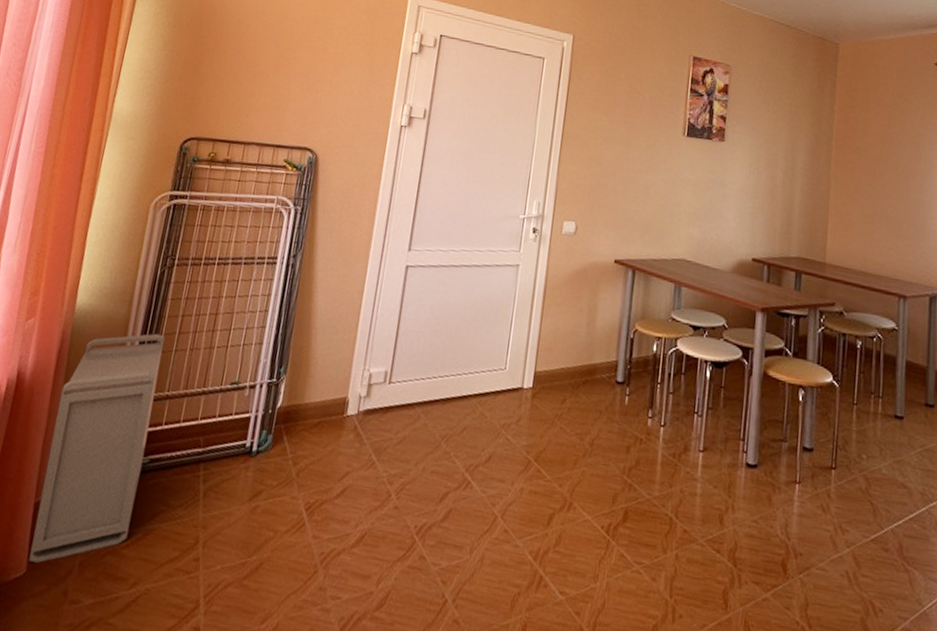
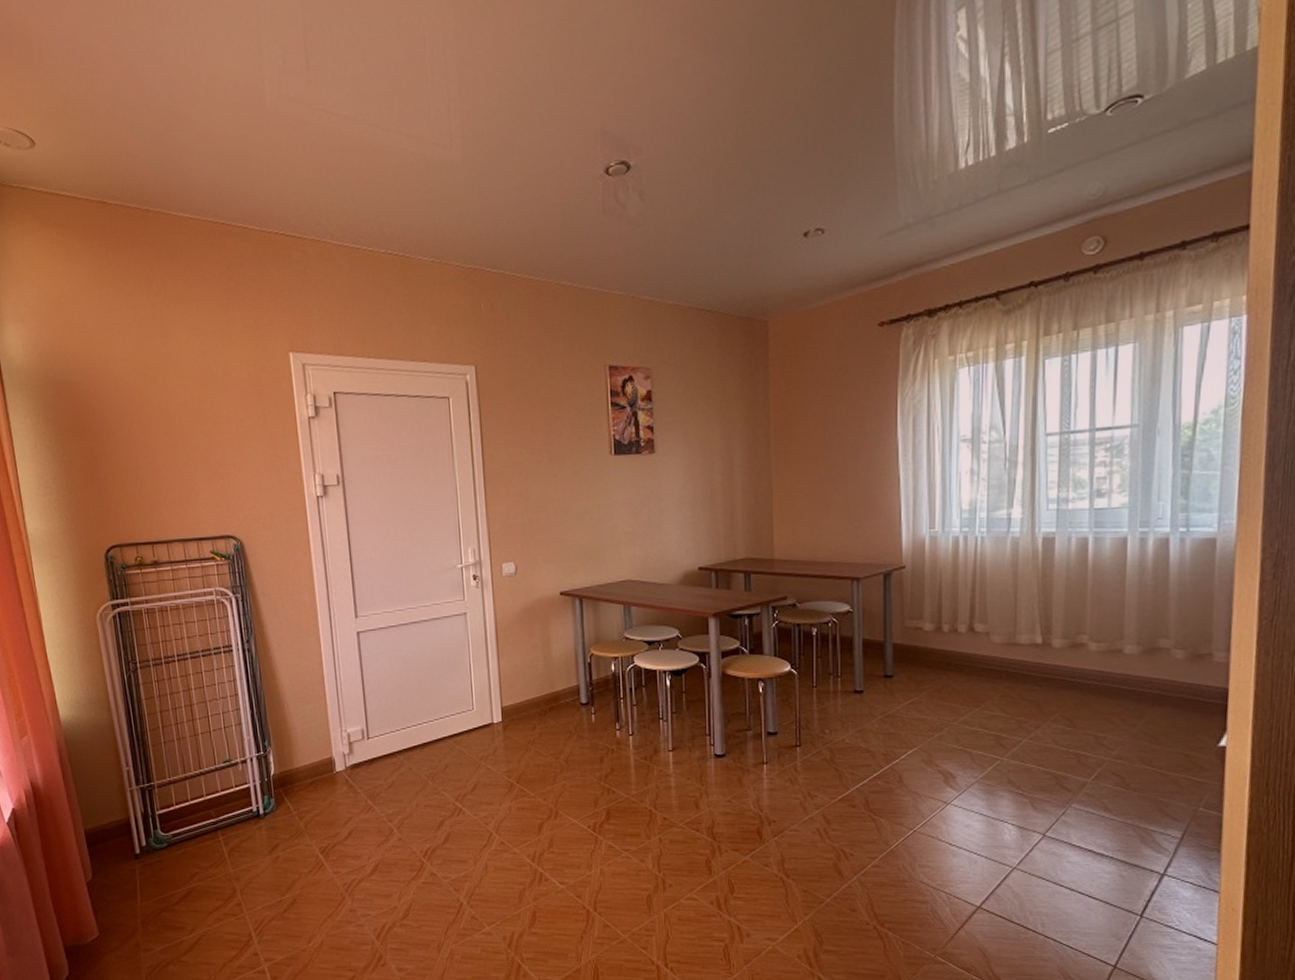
storage bin: present [28,333,165,563] -> none [74,730,174,926]

